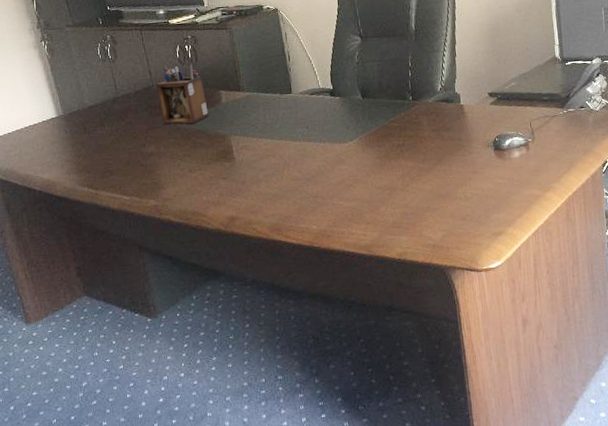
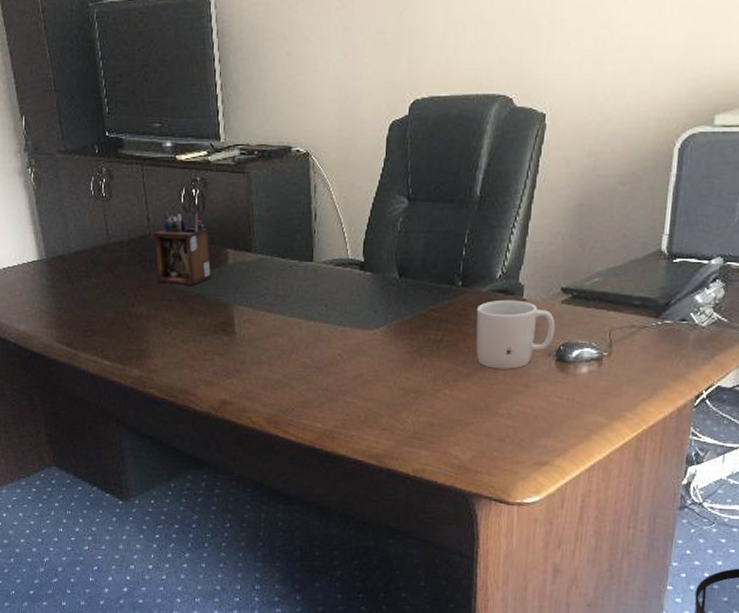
mug: none [426,106,490,163] -> present [475,299,556,370]

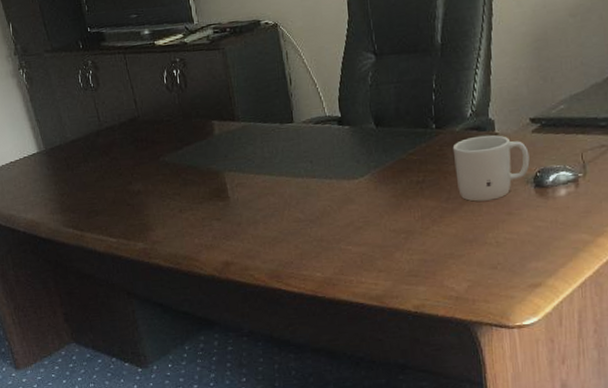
desk organizer: present [153,210,212,285] -> none [142,88,201,160]

